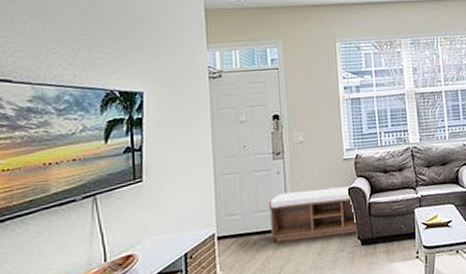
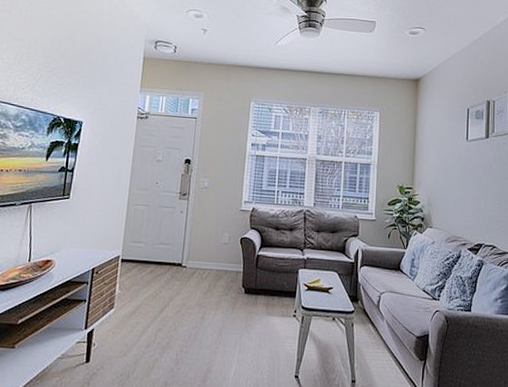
bench: present [268,186,356,243] -> none [165,231,243,280]

